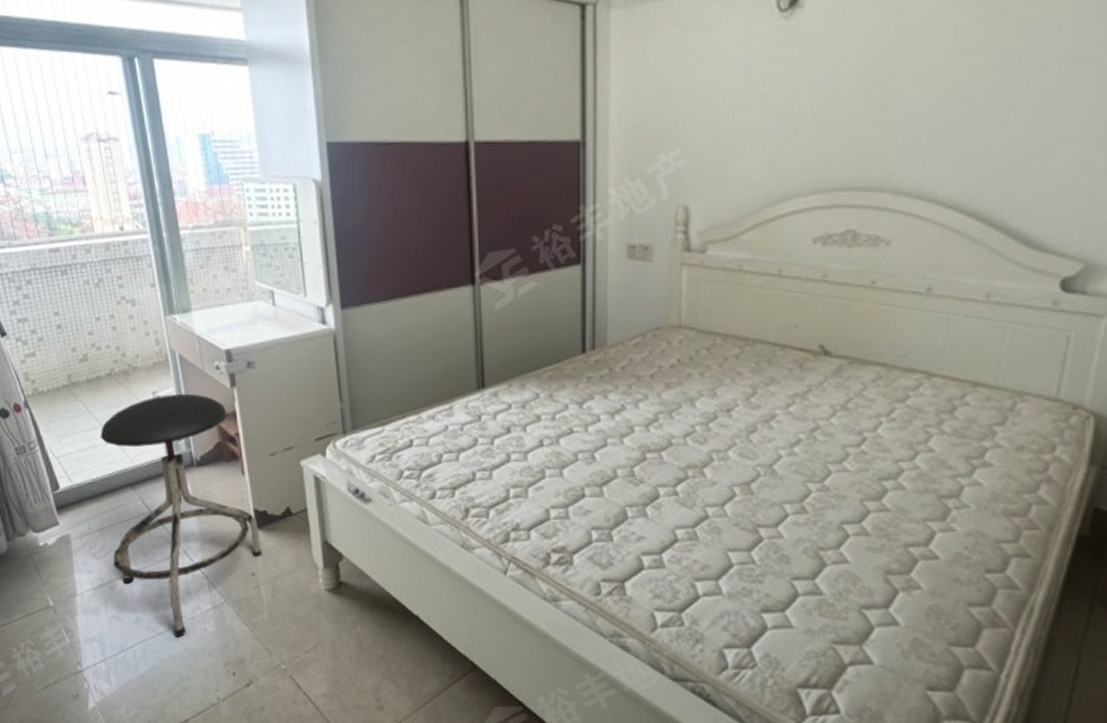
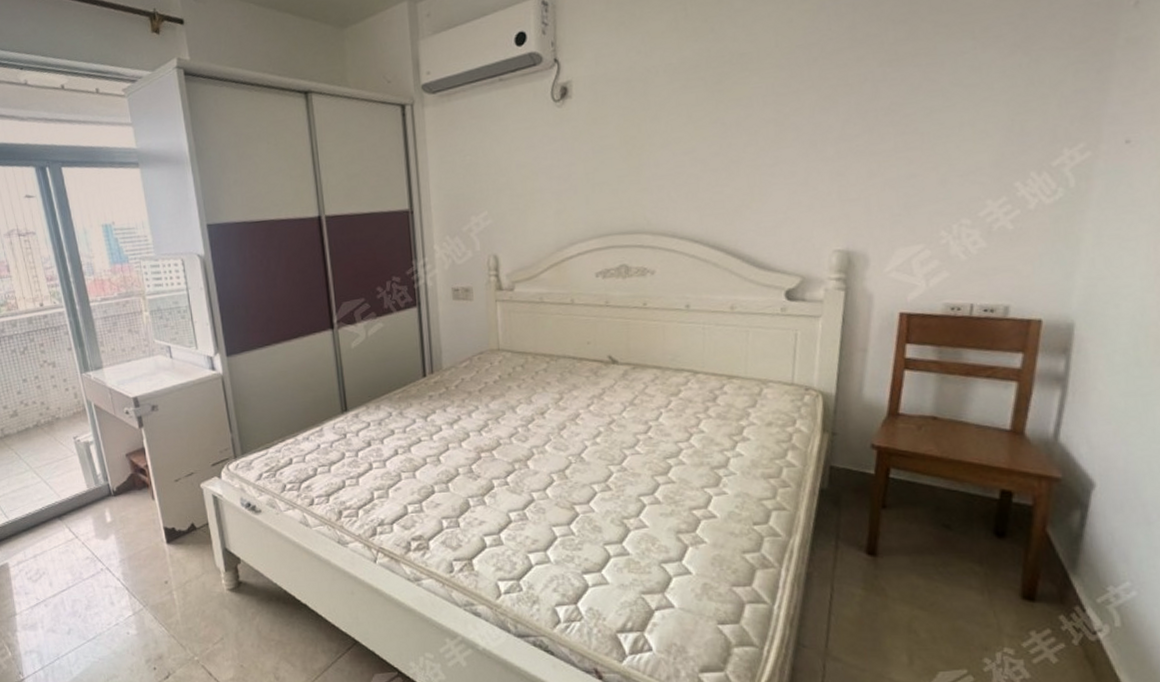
stool: present [100,393,262,638] -> none [30,435,173,642]

